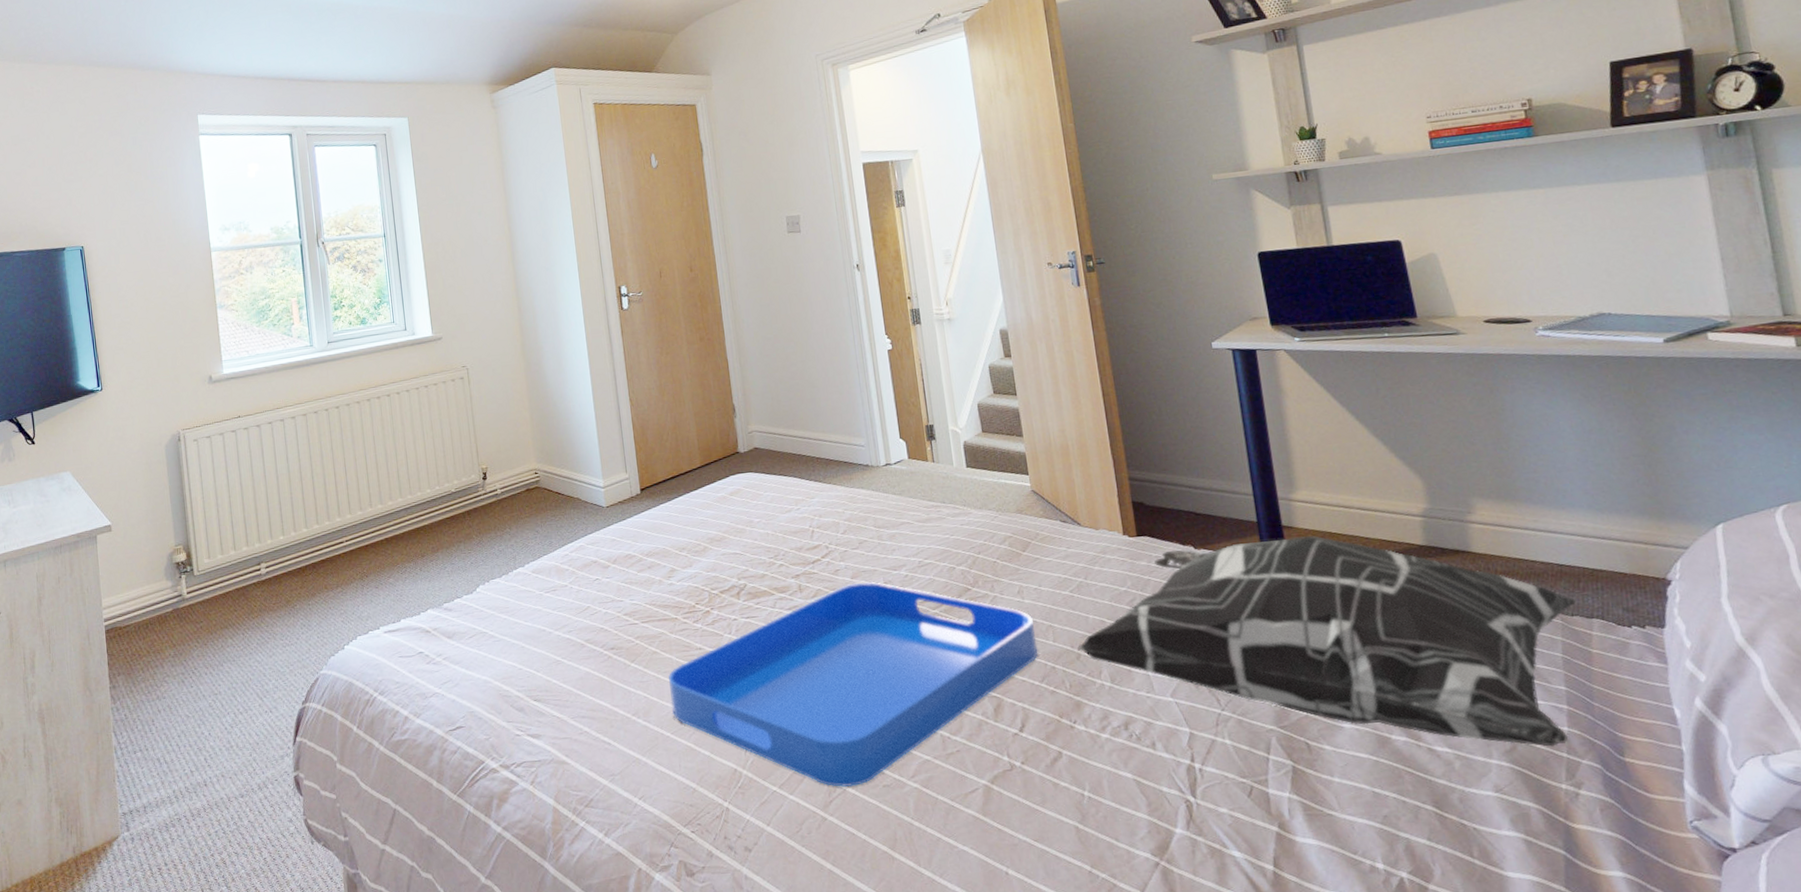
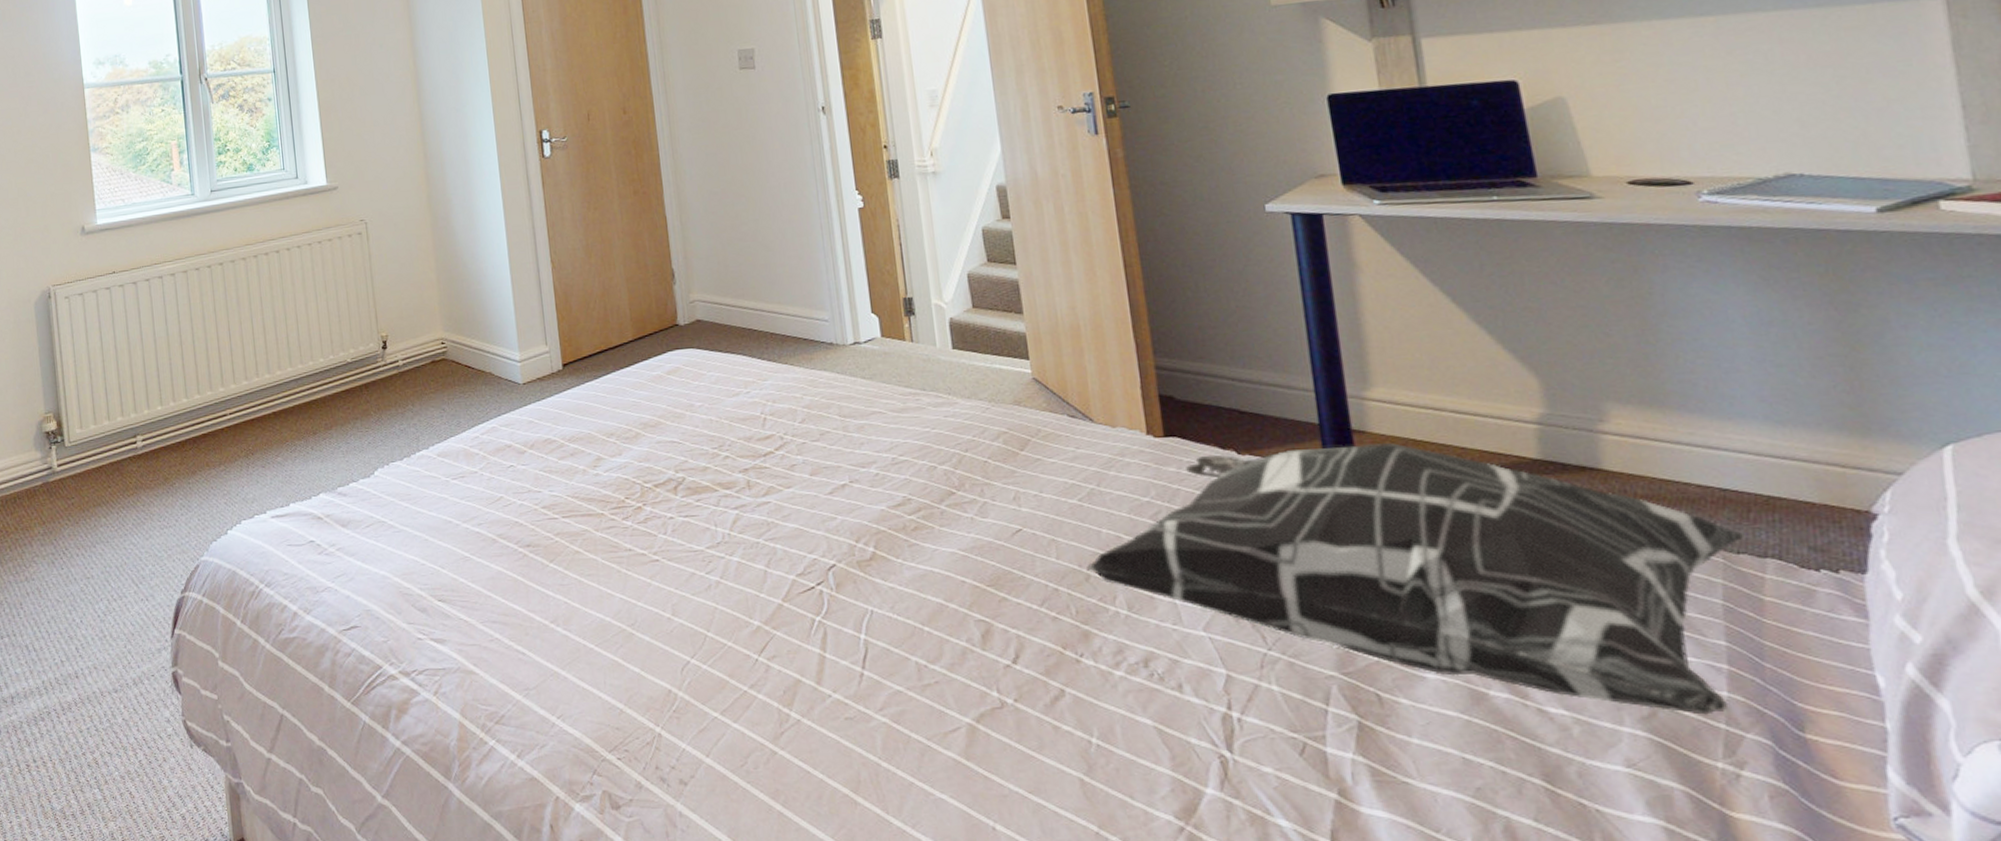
serving tray: present [669,581,1039,788] -> none [593,479,1038,718]

